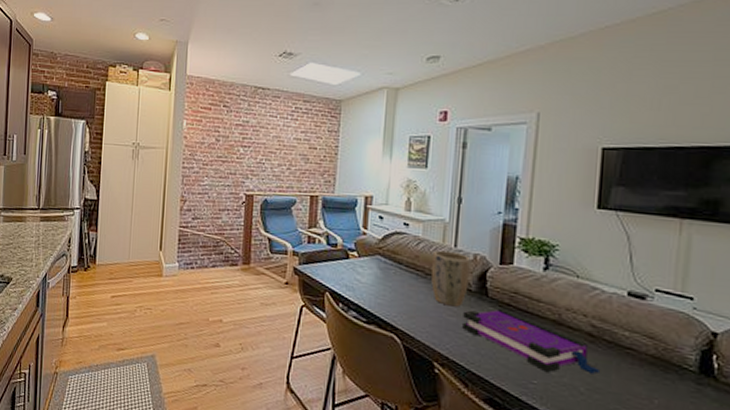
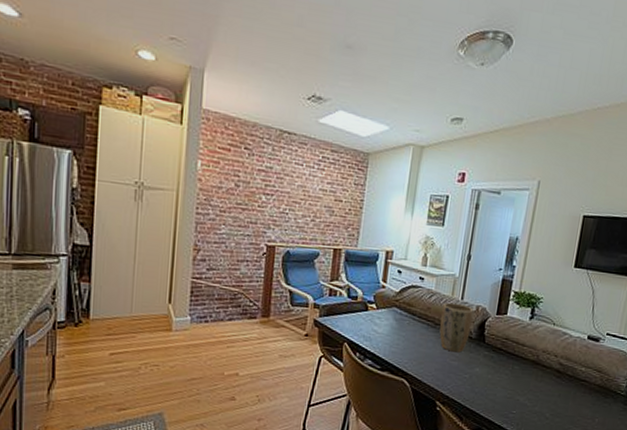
board game: present [462,308,599,374] -> none [462,352,561,404]

